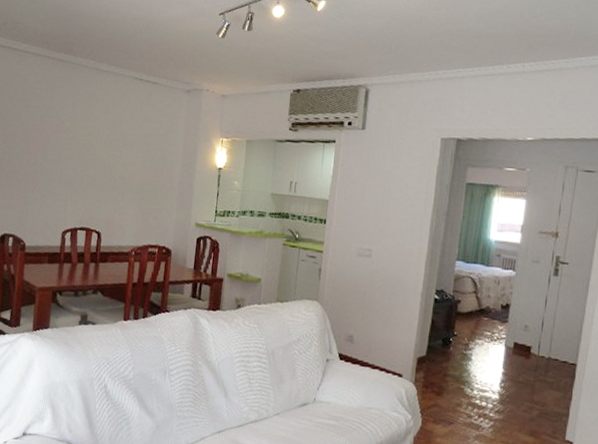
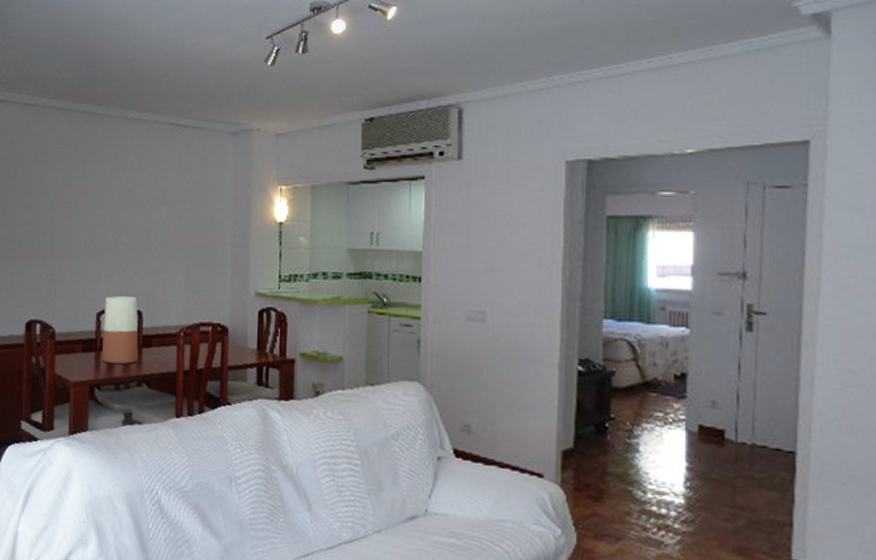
vase: none [64,218,98,276] -> present [102,296,139,365]

